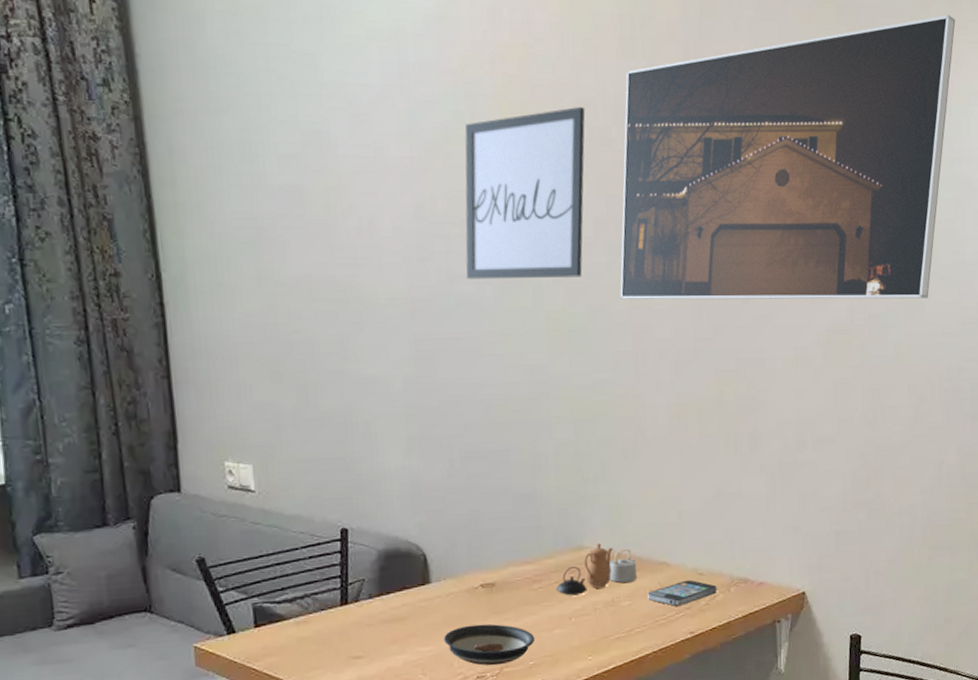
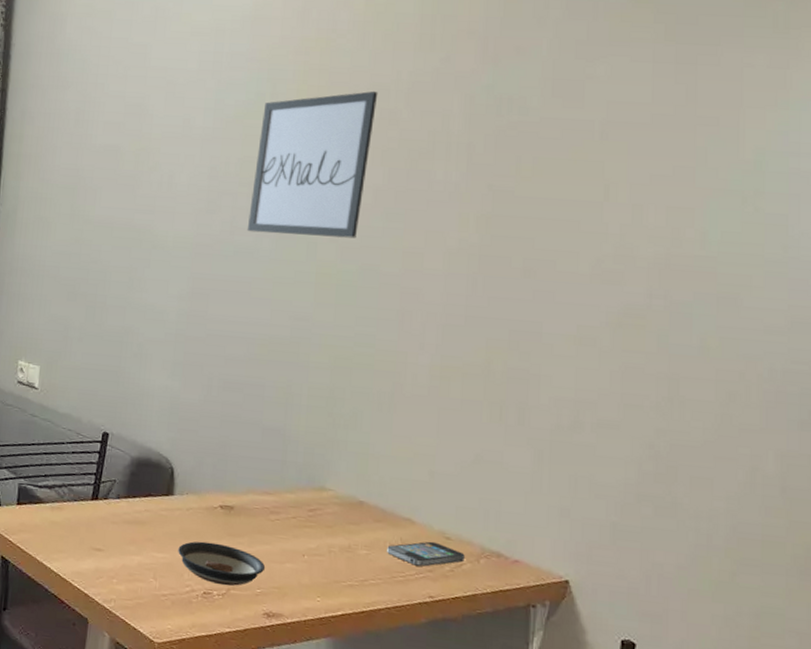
teapot: present [555,543,638,596] -> none [292,487,379,535]
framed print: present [620,14,956,300] -> none [392,13,799,292]

